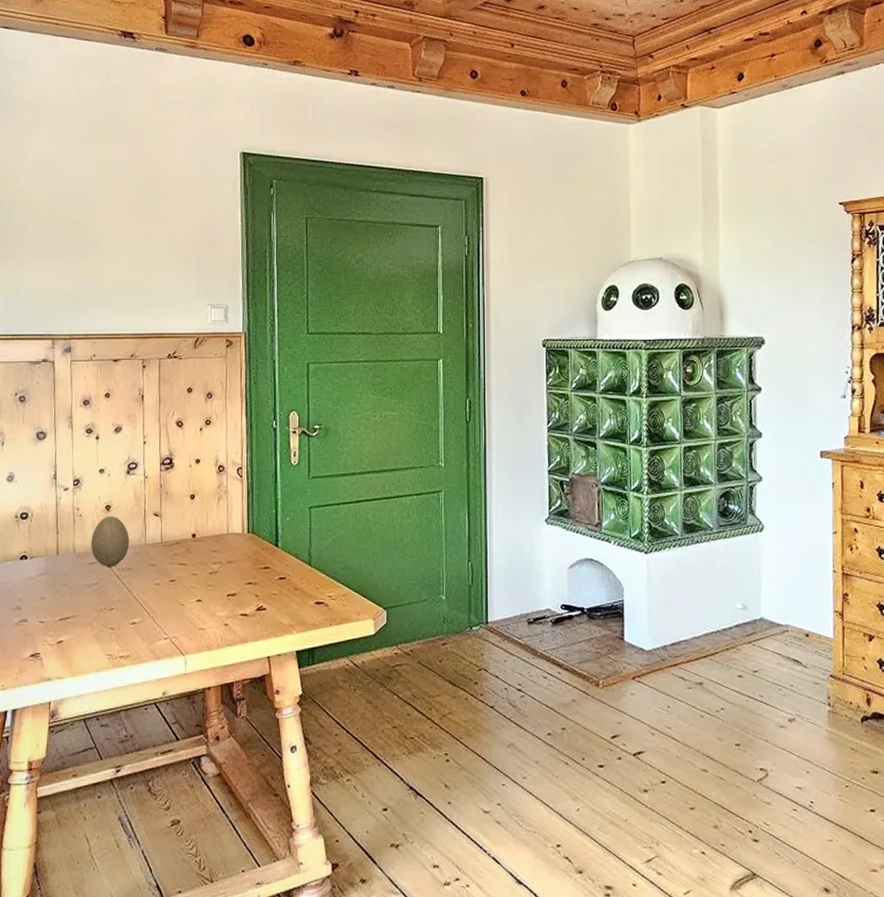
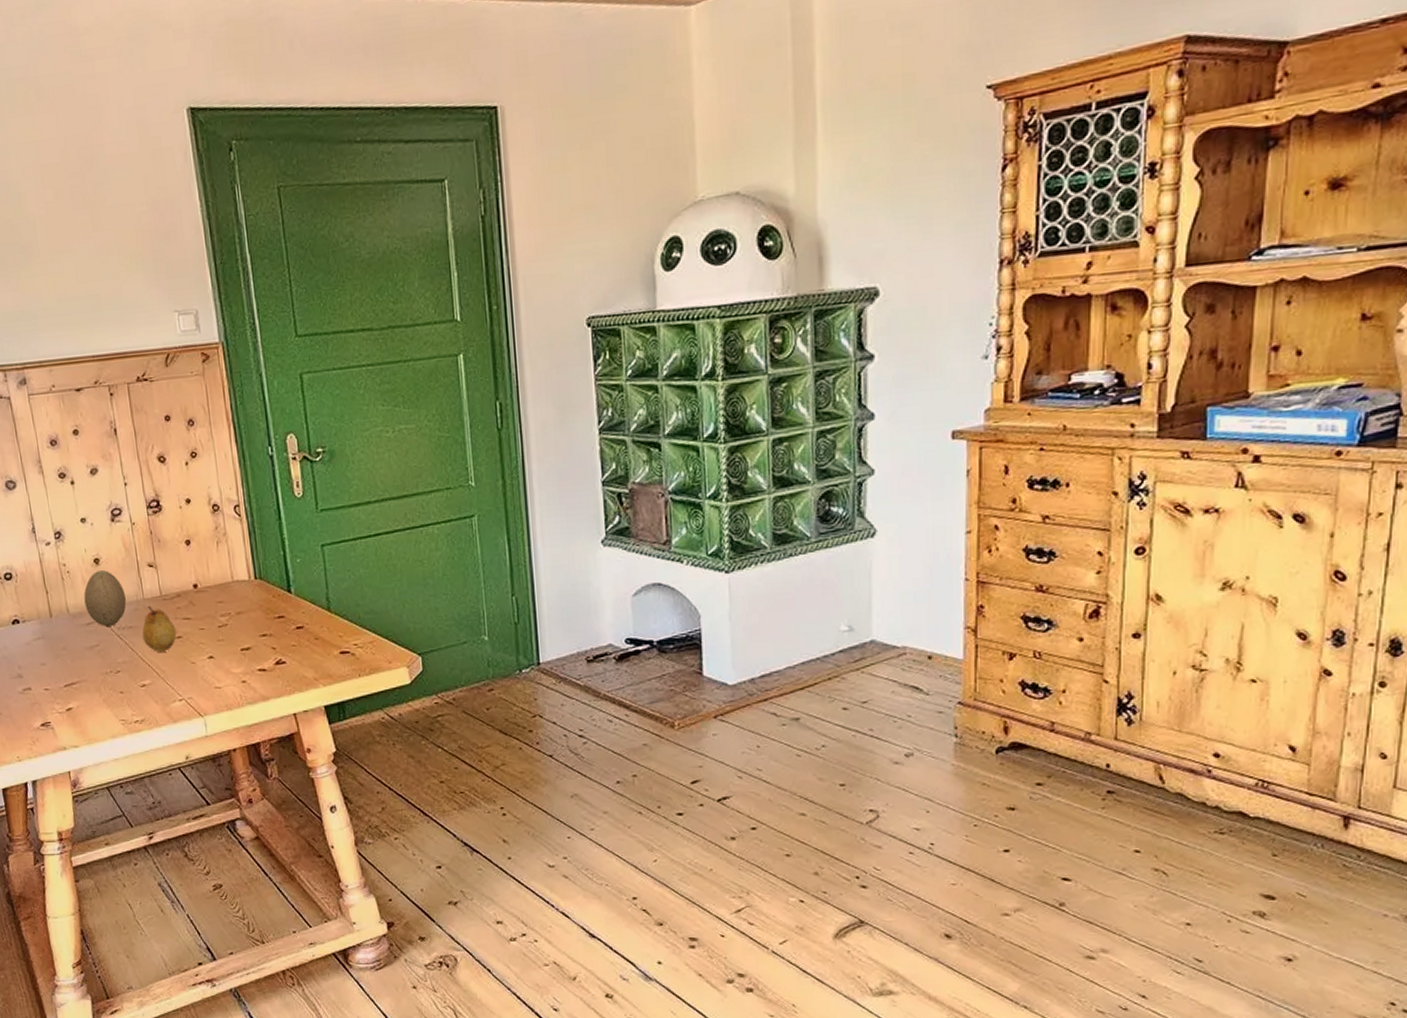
fruit: none [139,550,171,593] -> present [142,605,177,652]

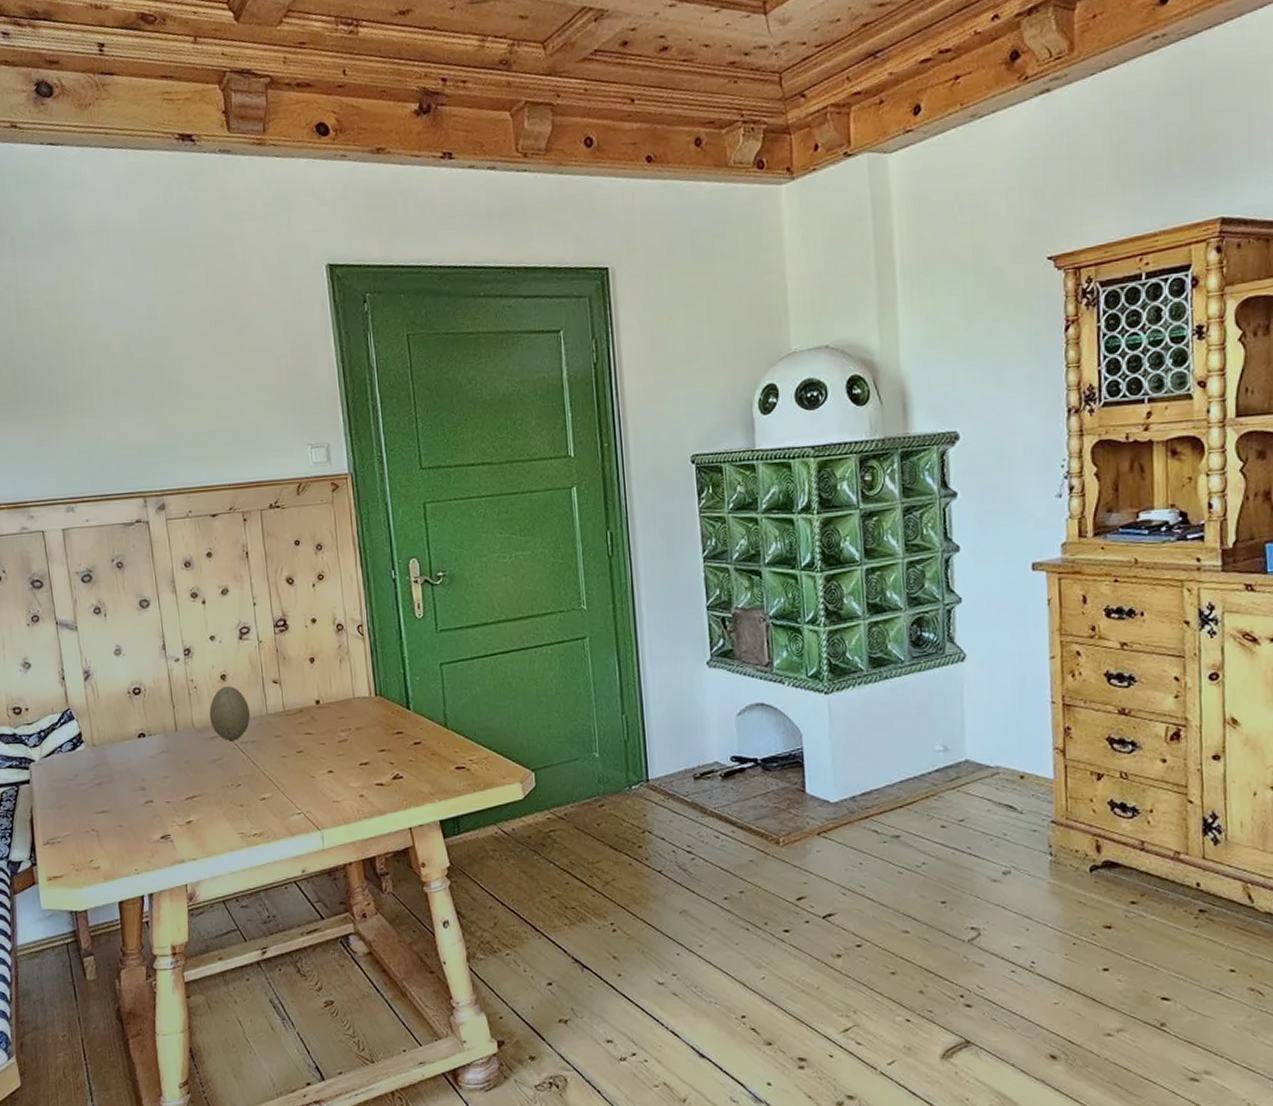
fruit: present [142,605,177,652] -> none [264,720,298,766]

